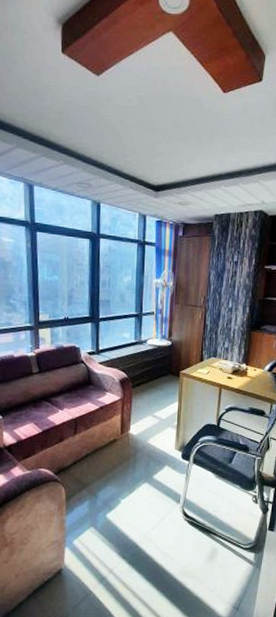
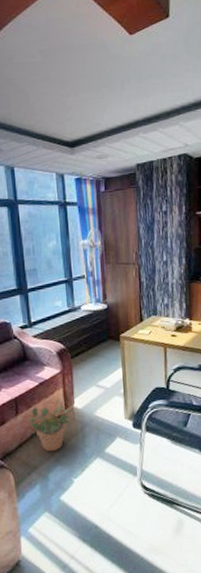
potted plant: none [86,424,126,472] -> present [29,399,71,452]

